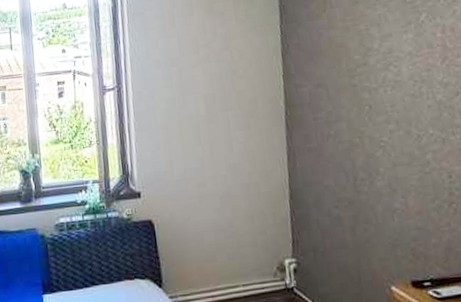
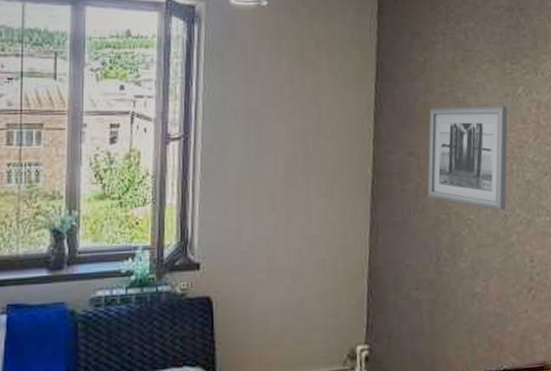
wall art: none [333,33,419,132] -> present [427,106,508,211]

